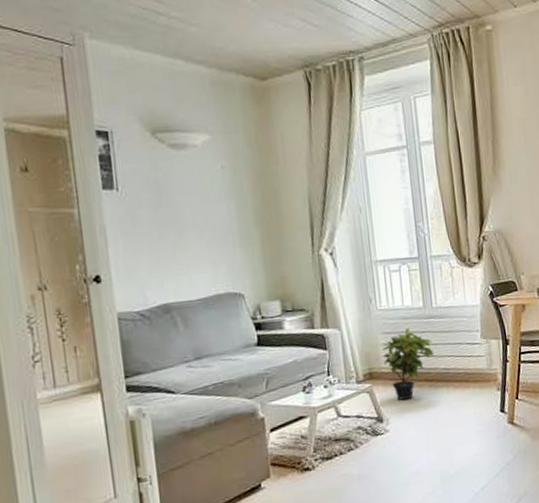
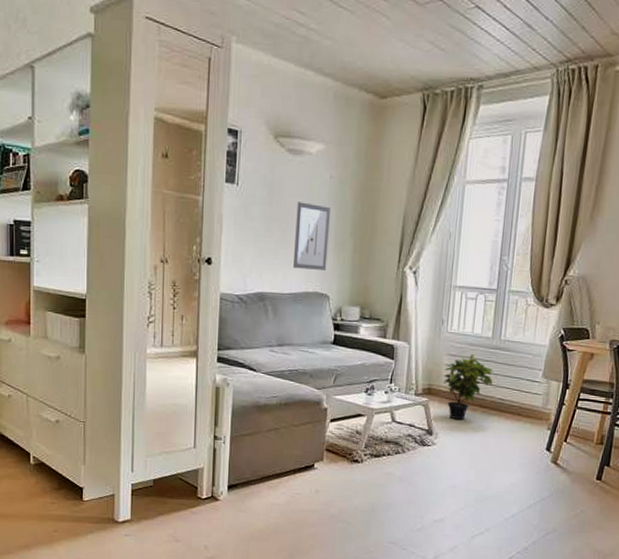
wall art: none [189,198,236,271] -> present [293,202,330,270]

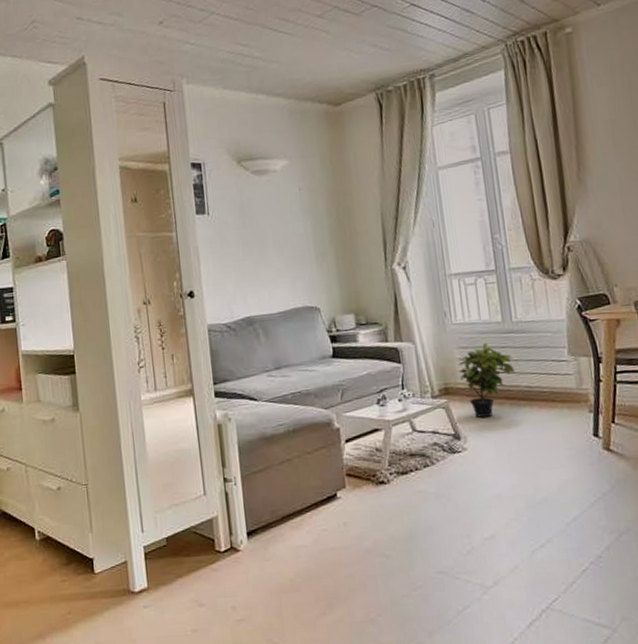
wall art: present [293,202,330,270] -> none [270,218,312,286]

